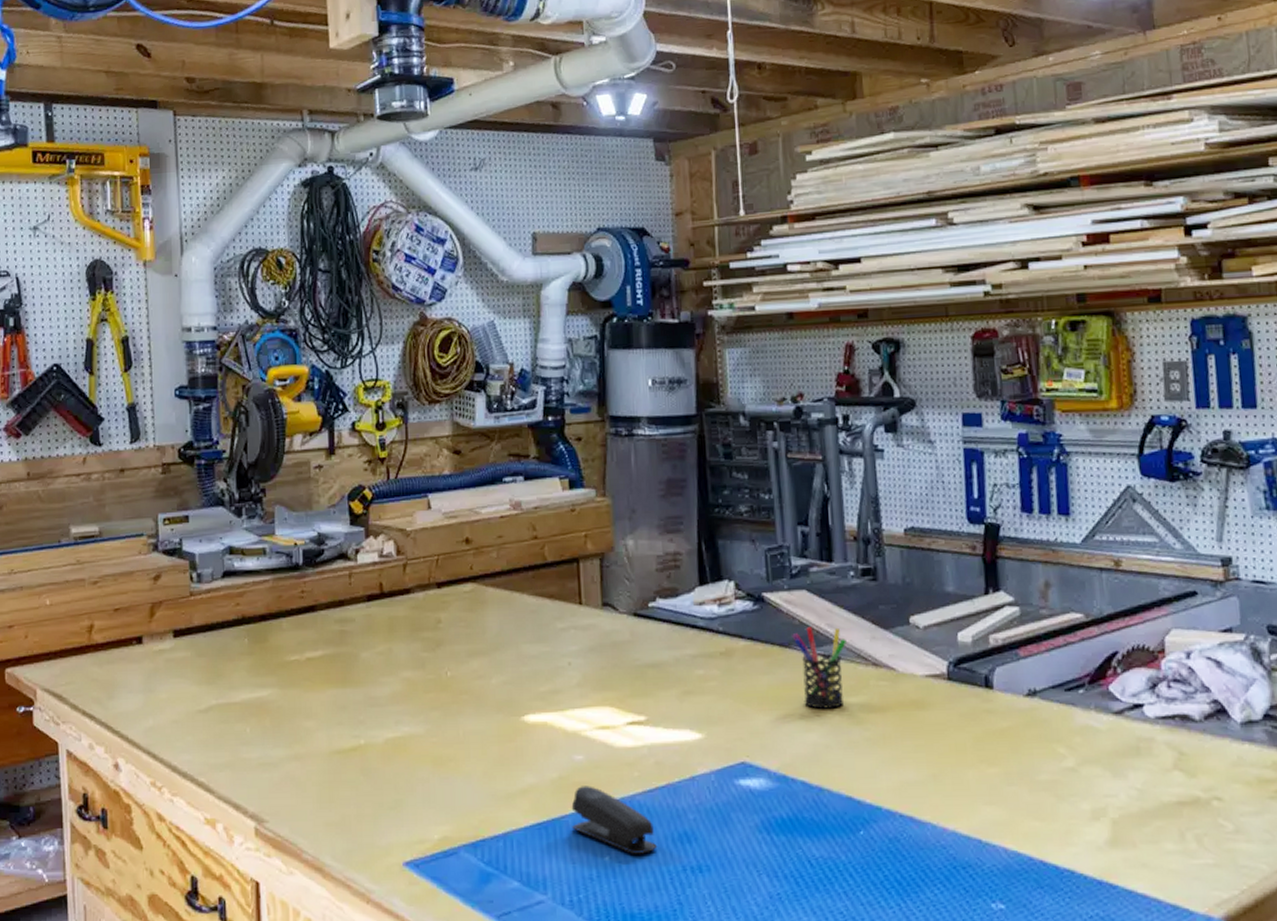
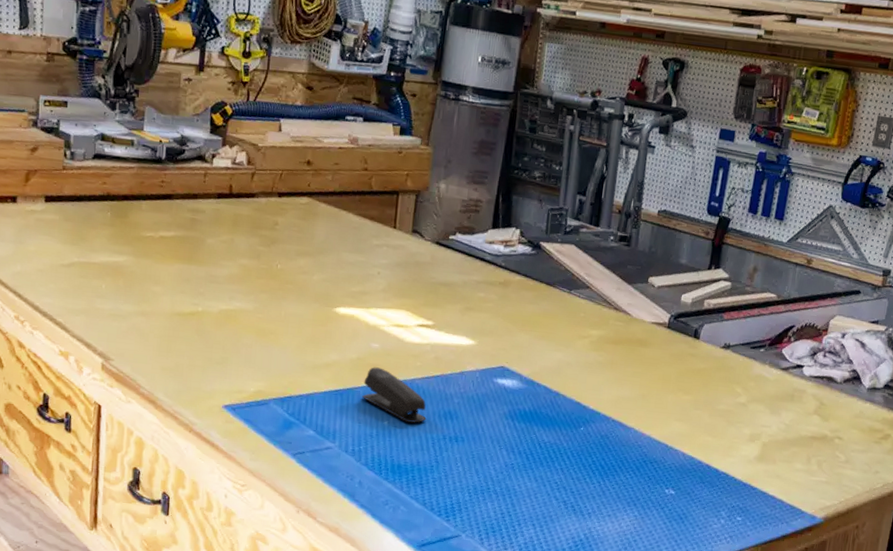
pen holder: present [792,627,846,709] -> none [557,273,598,337]

